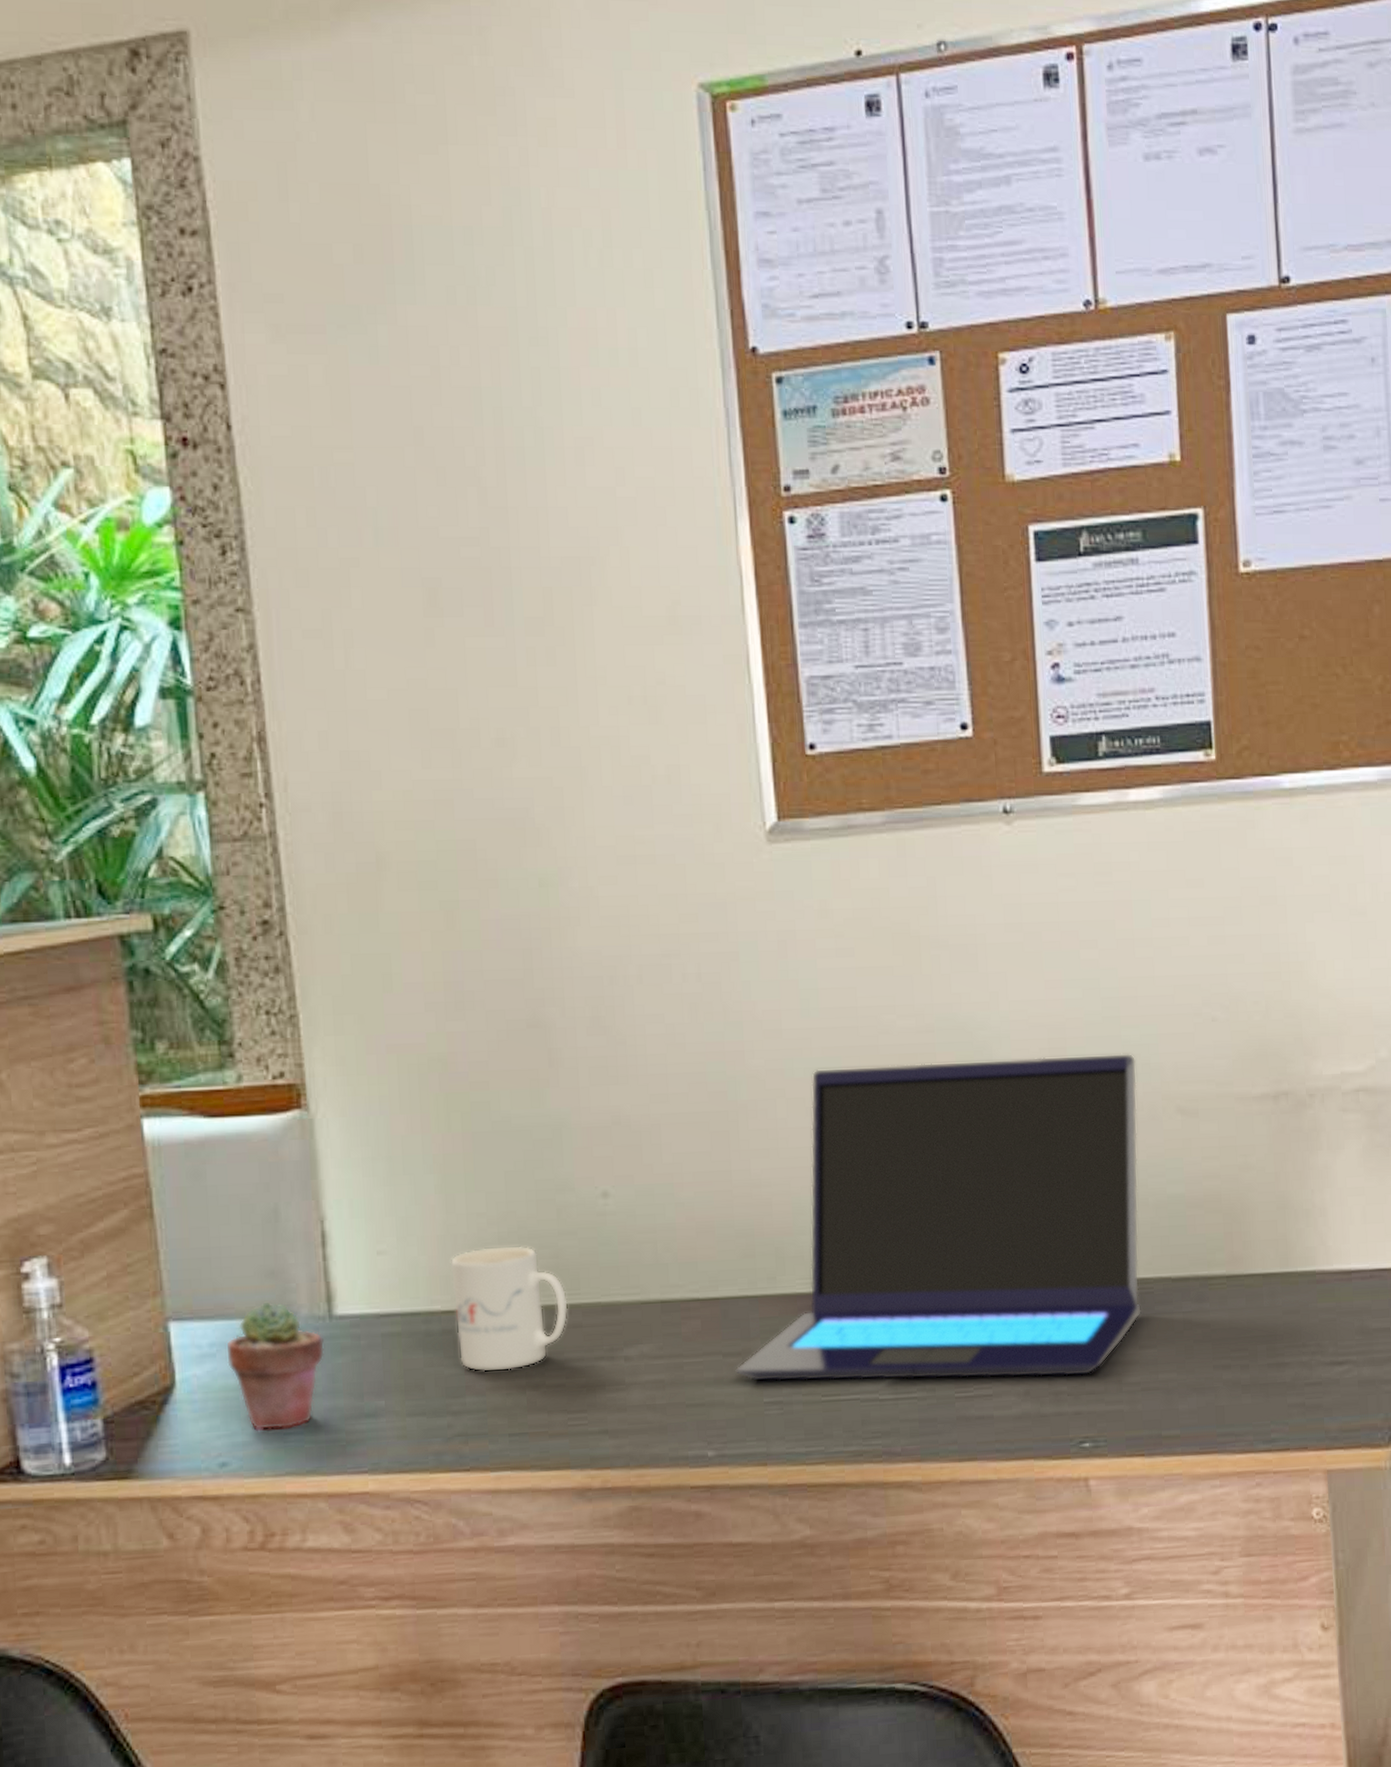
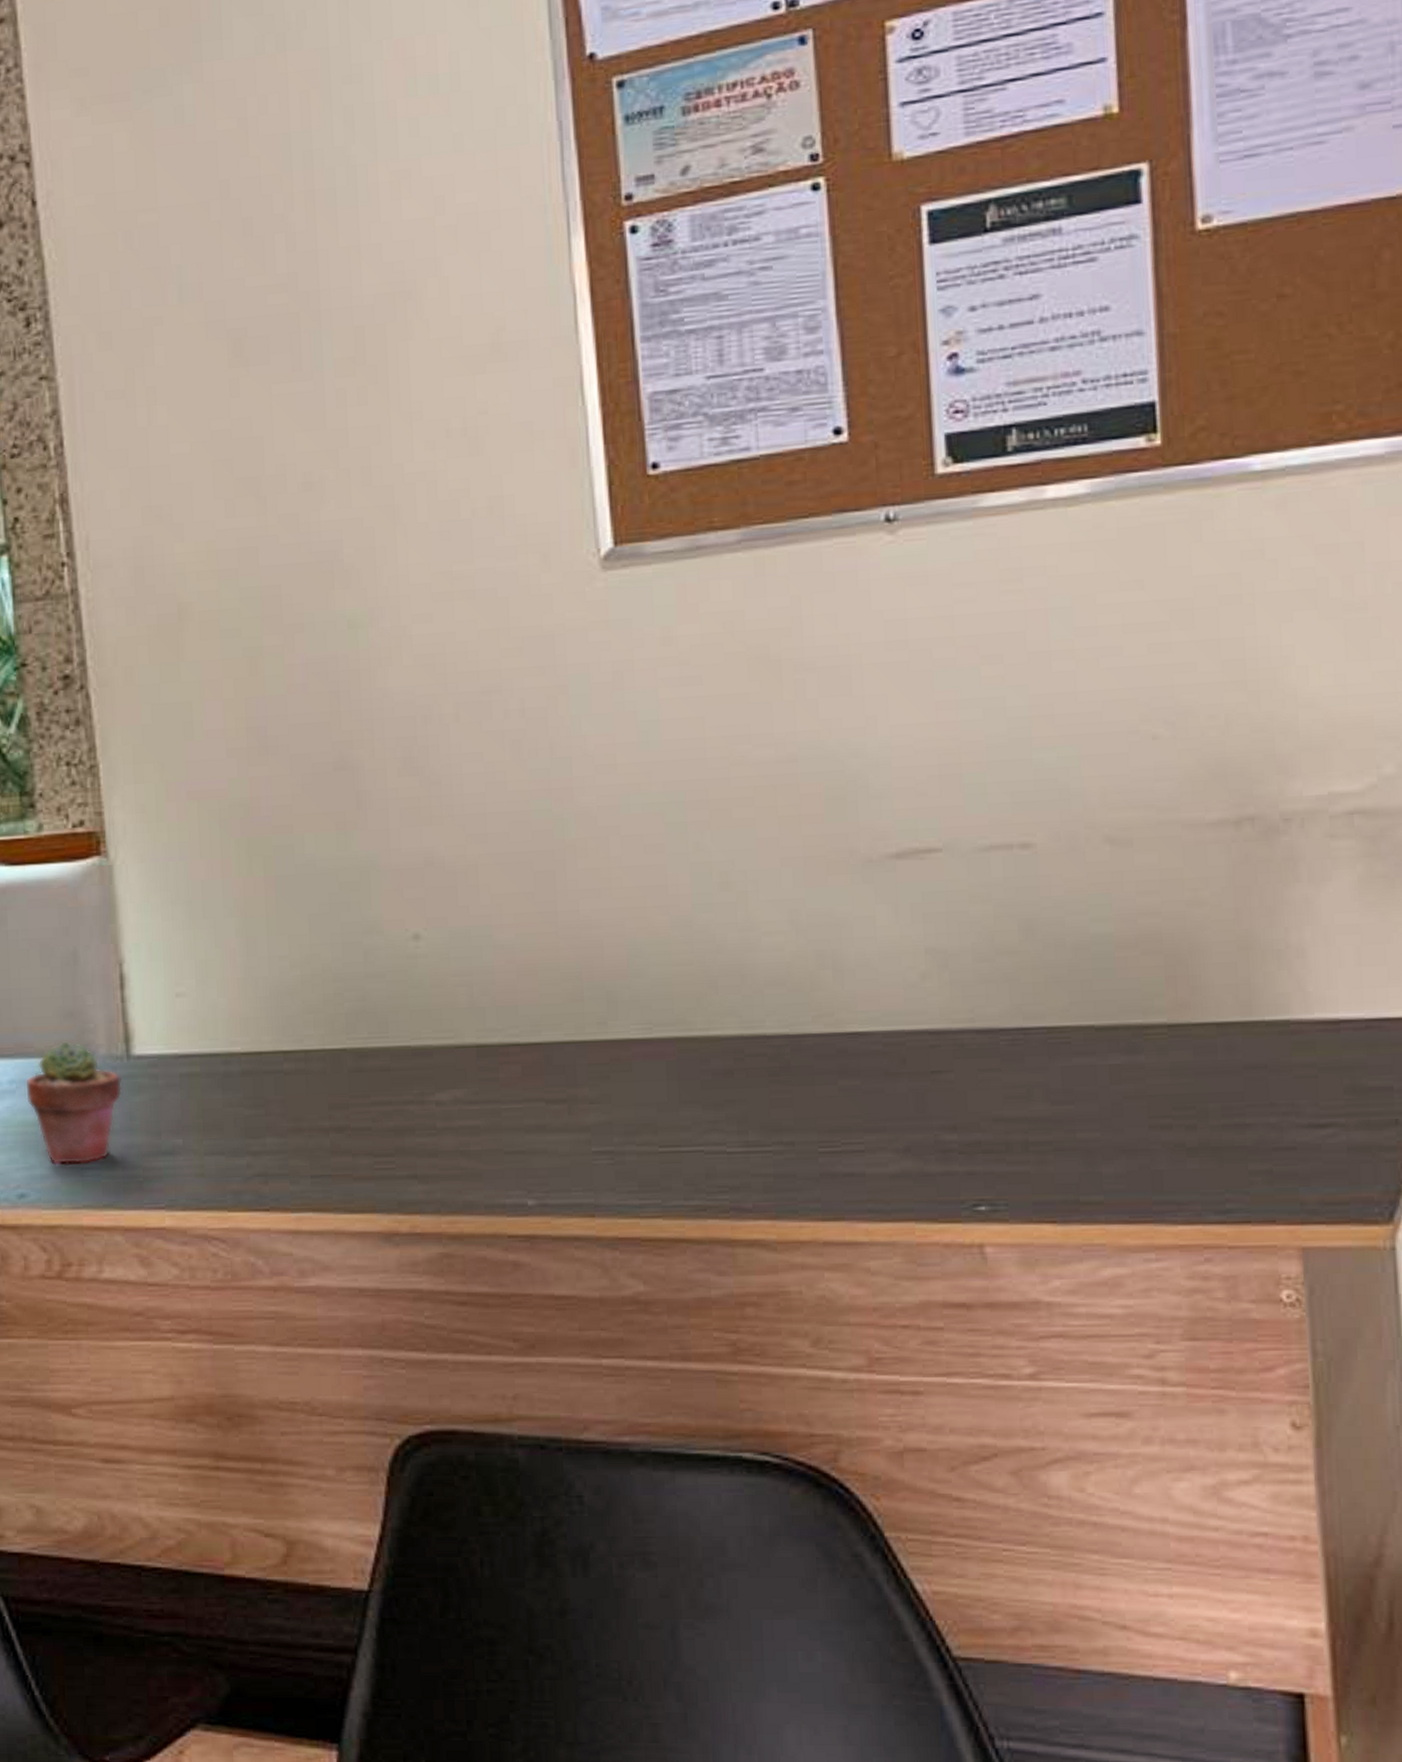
mug: present [450,1245,568,1373] -> none [250,987,375,1114]
laptop: present [735,1053,1141,1382] -> none [559,778,1055,1133]

